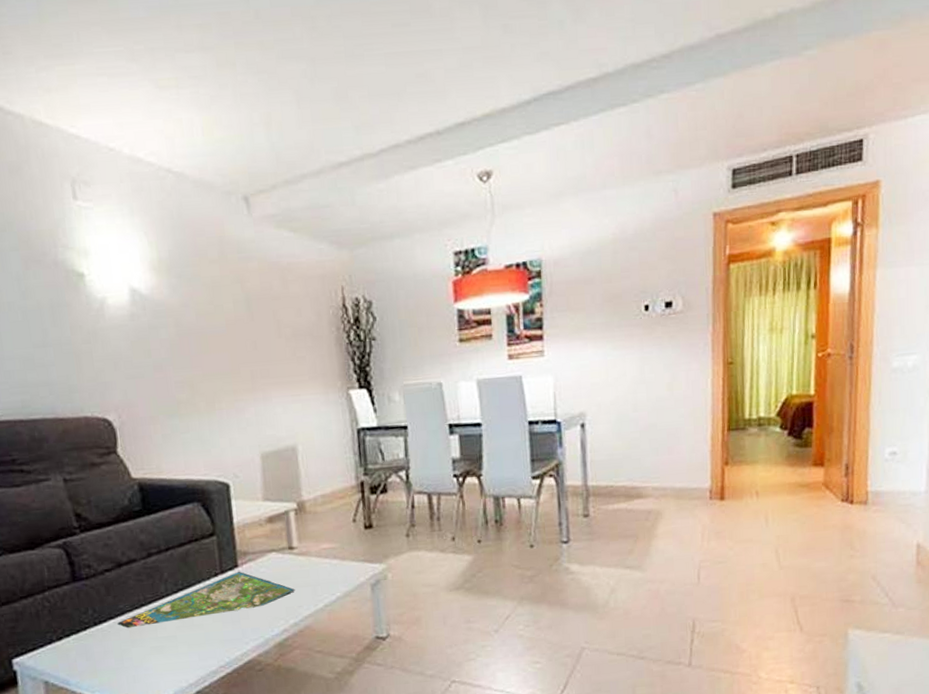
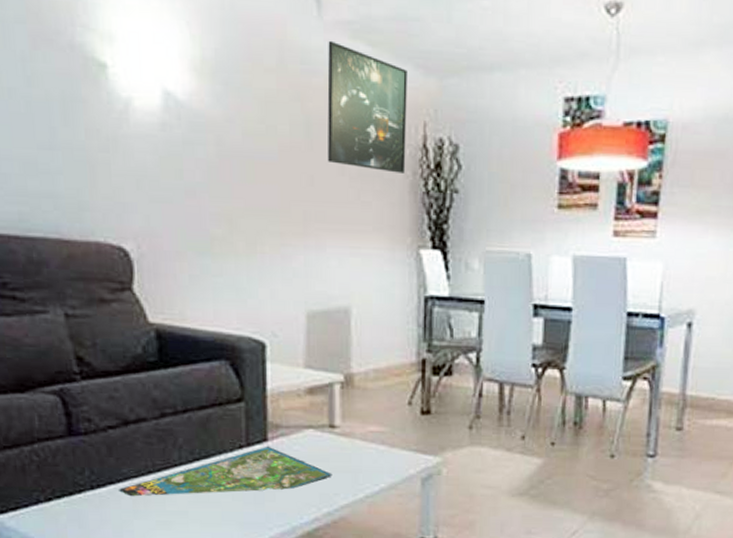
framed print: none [258,231,331,331] -> present [327,40,407,173]

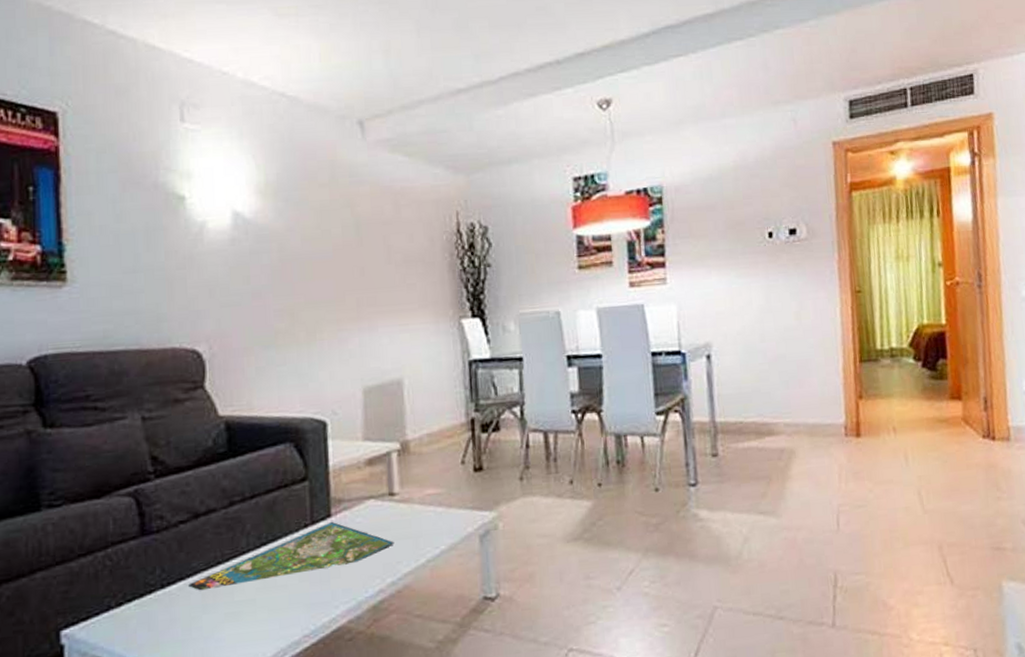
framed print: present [327,40,407,173] -> none [371,156,444,257]

